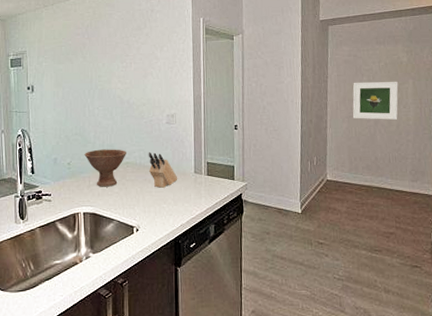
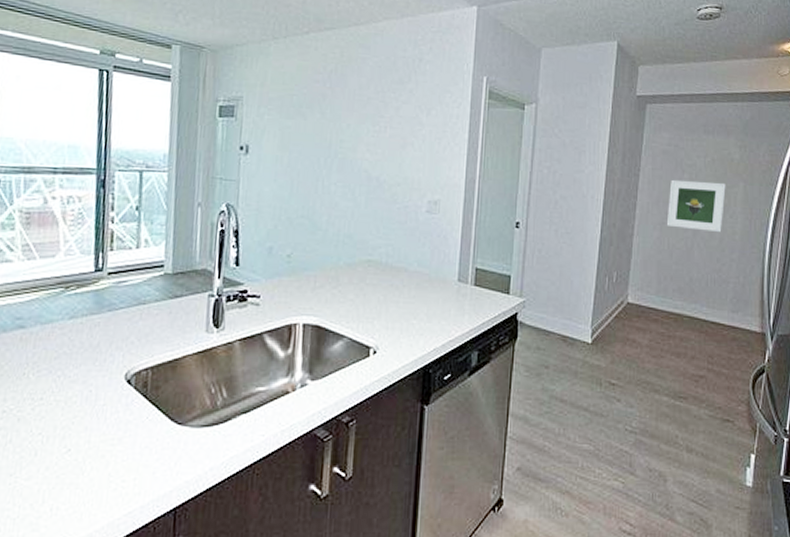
bowl: present [84,149,127,187] -> none [311,239,371,292]
knife block: present [148,152,178,188] -> none [398,249,436,298]

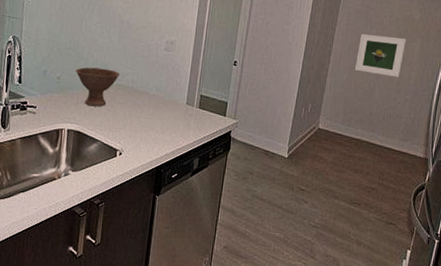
bowl: none [311,239,371,292] -> present [75,67,121,107]

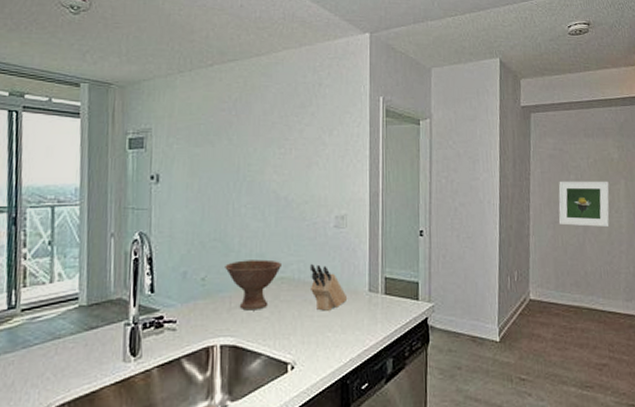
knife block: none [140,77,169,115] -> present [309,264,348,311]

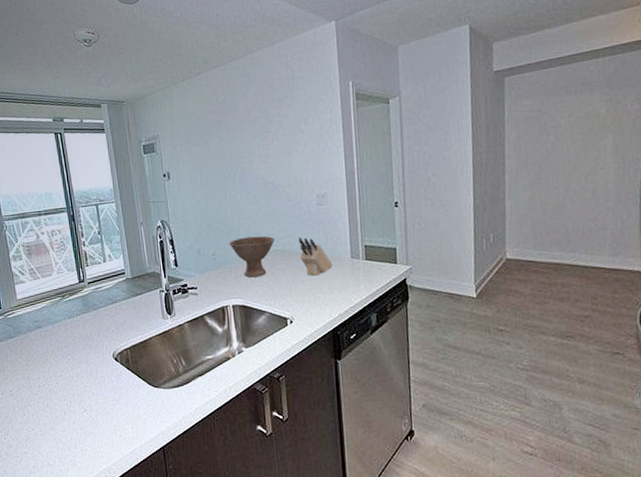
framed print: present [558,181,610,227] -> none [536,137,595,186]

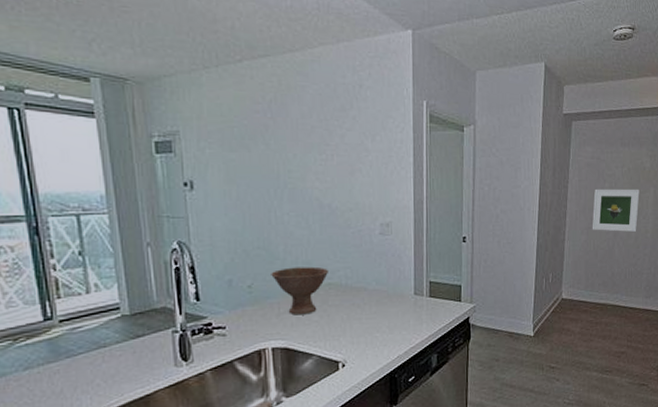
knife block: present [298,237,333,276] -> none [356,270,394,314]
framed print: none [536,137,595,186] -> present [592,188,640,232]

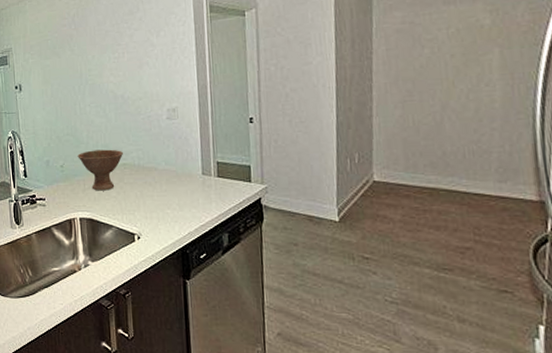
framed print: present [592,188,640,232] -> none [408,51,478,104]

